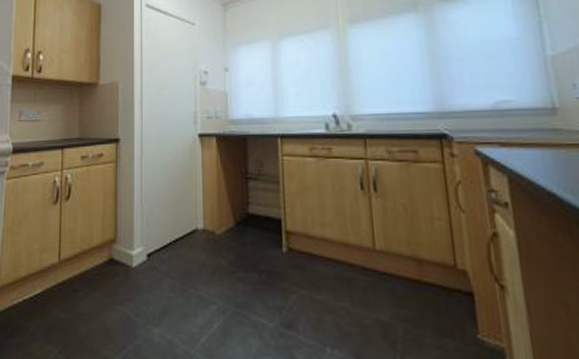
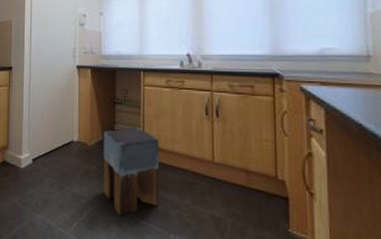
stool: none [235,209,309,325] -> present [103,127,160,216]

